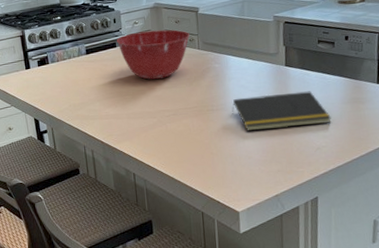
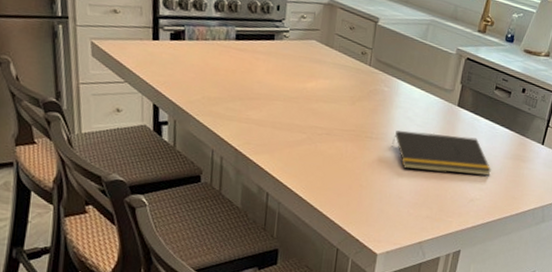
mixing bowl: present [117,29,189,80] -> none [276,28,363,90]

